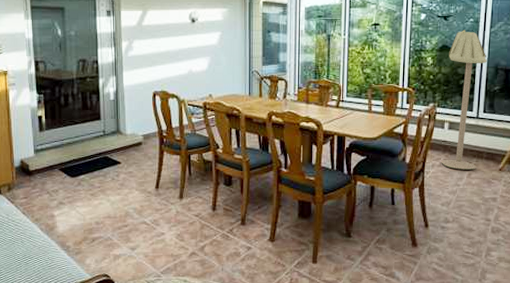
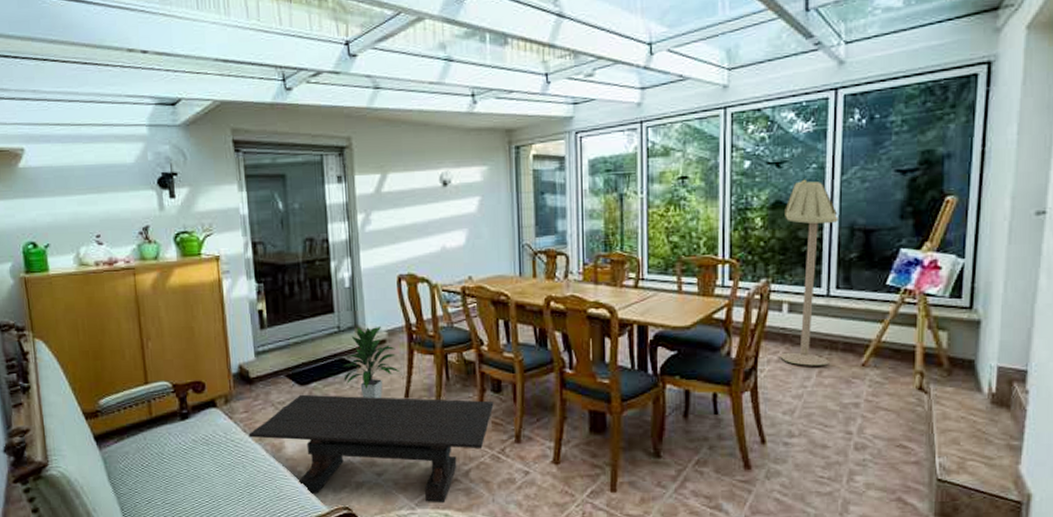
coffee table: none [27,184,225,272] -> present [248,394,494,503]
indoor plant: none [106,132,152,188] -> present [343,327,399,398]

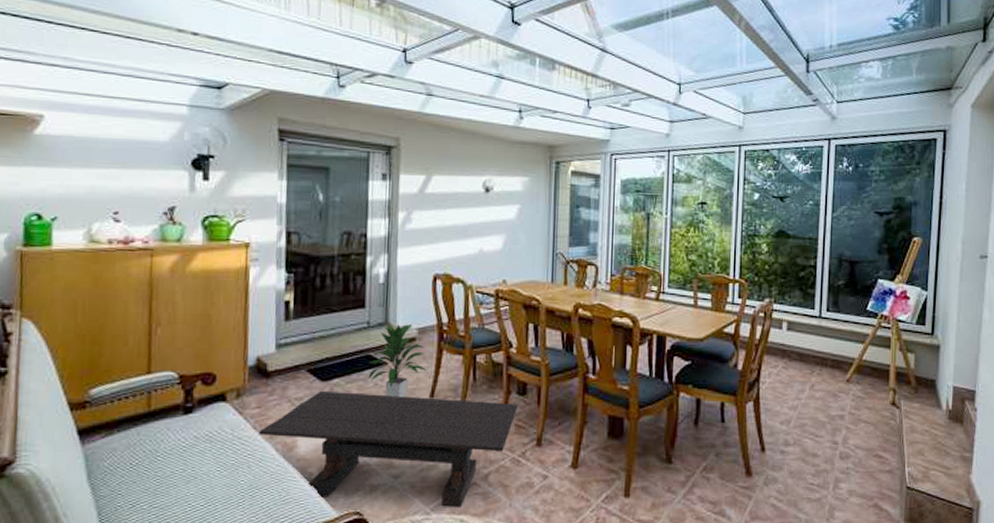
floor lamp: present [780,179,838,366] -> none [779,213,829,380]

